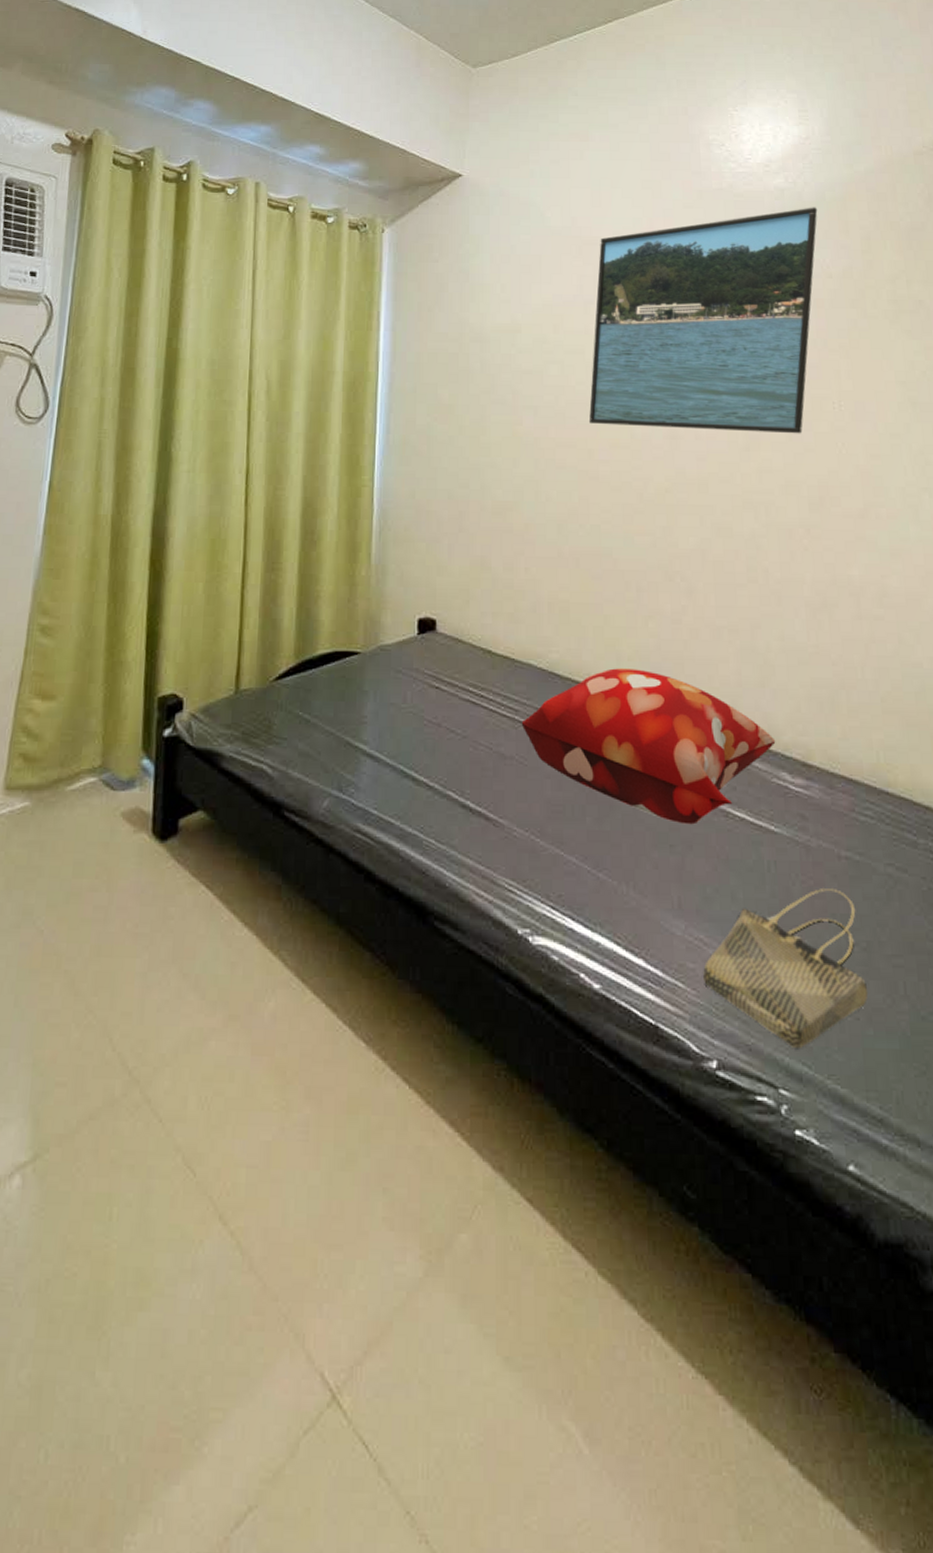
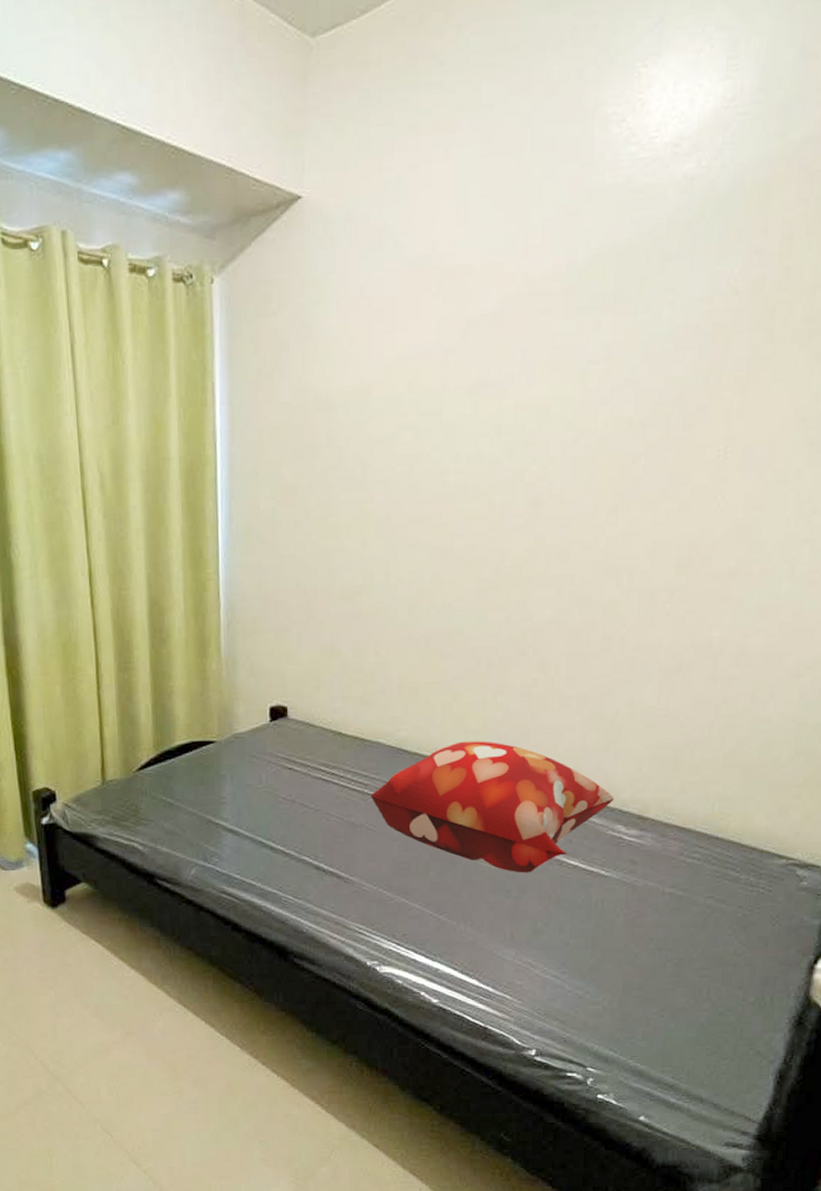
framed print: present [588,207,818,434] -> none [444,198,733,495]
tote bag: present [703,889,868,1049] -> none [529,919,674,1040]

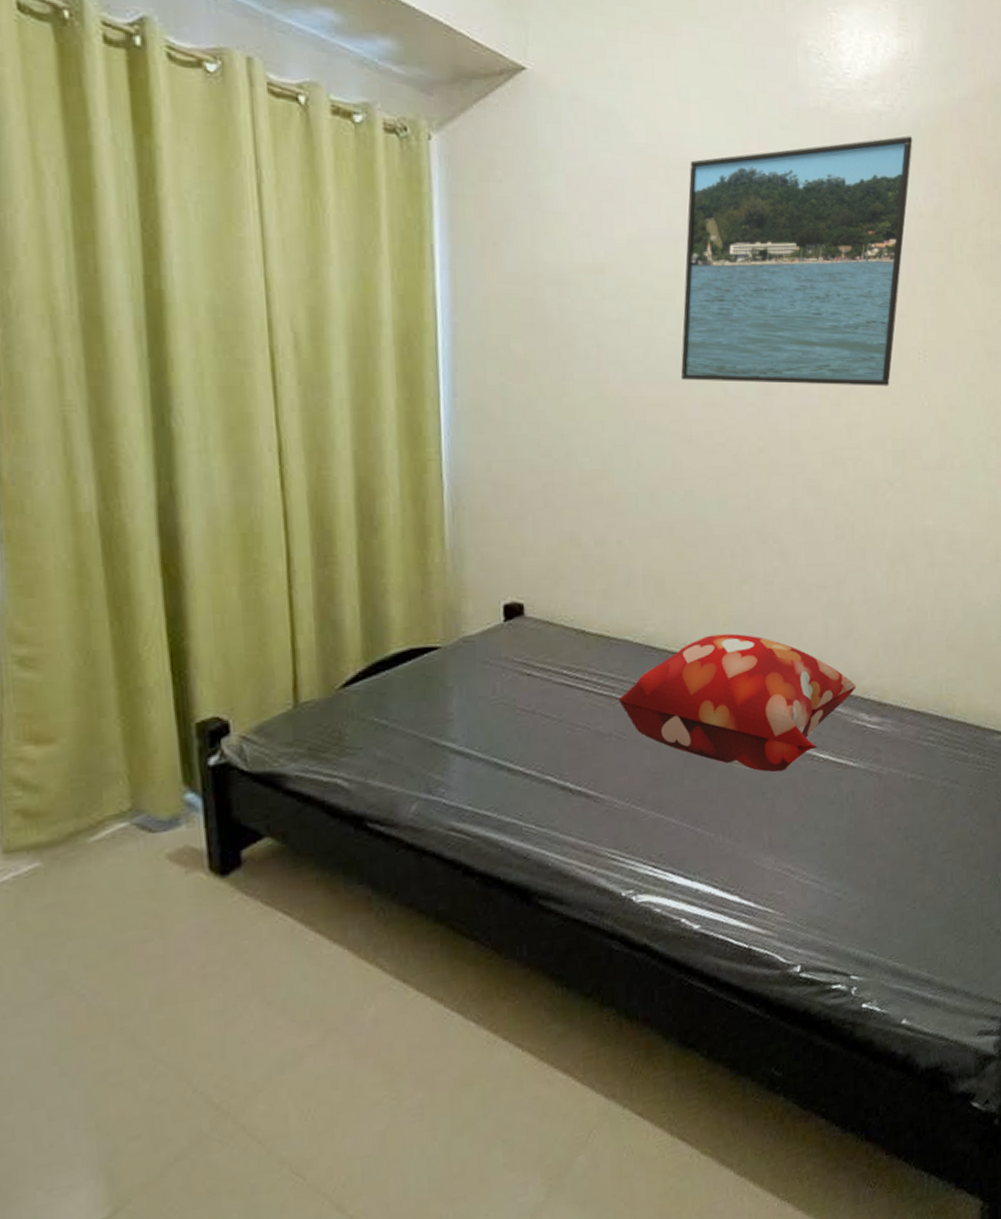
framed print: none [444,198,733,495] -> present [680,136,913,386]

